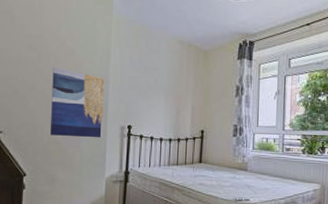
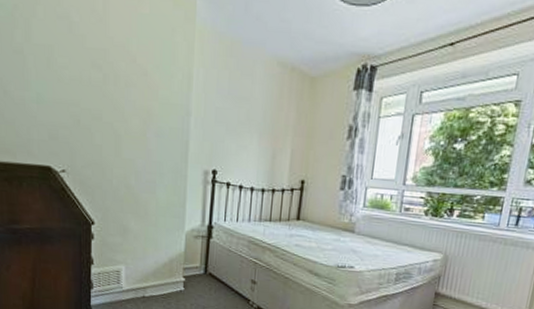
wall art: present [51,67,105,138] -> none [121,92,185,184]

